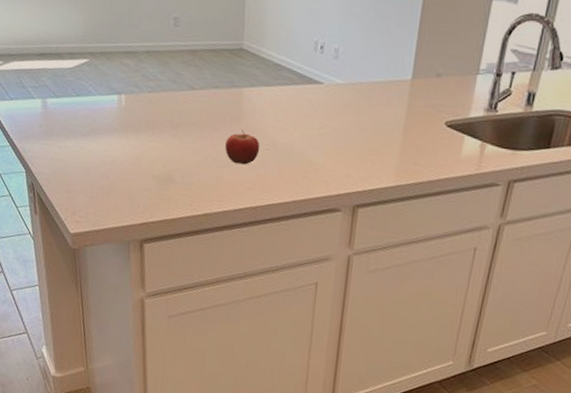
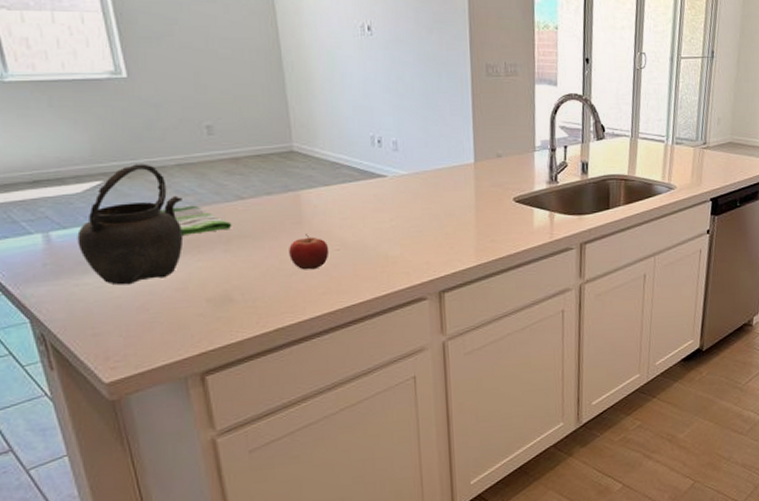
kettle: none [65,47,146,153] -> present [77,163,184,286]
dish towel: none [127,90,183,117] -> present [159,205,232,235]

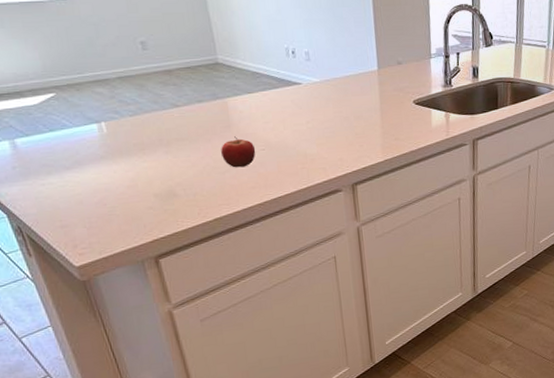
kettle: present [77,163,184,286] -> none [38,77,130,184]
dish towel: present [159,205,232,235] -> none [106,113,171,140]

